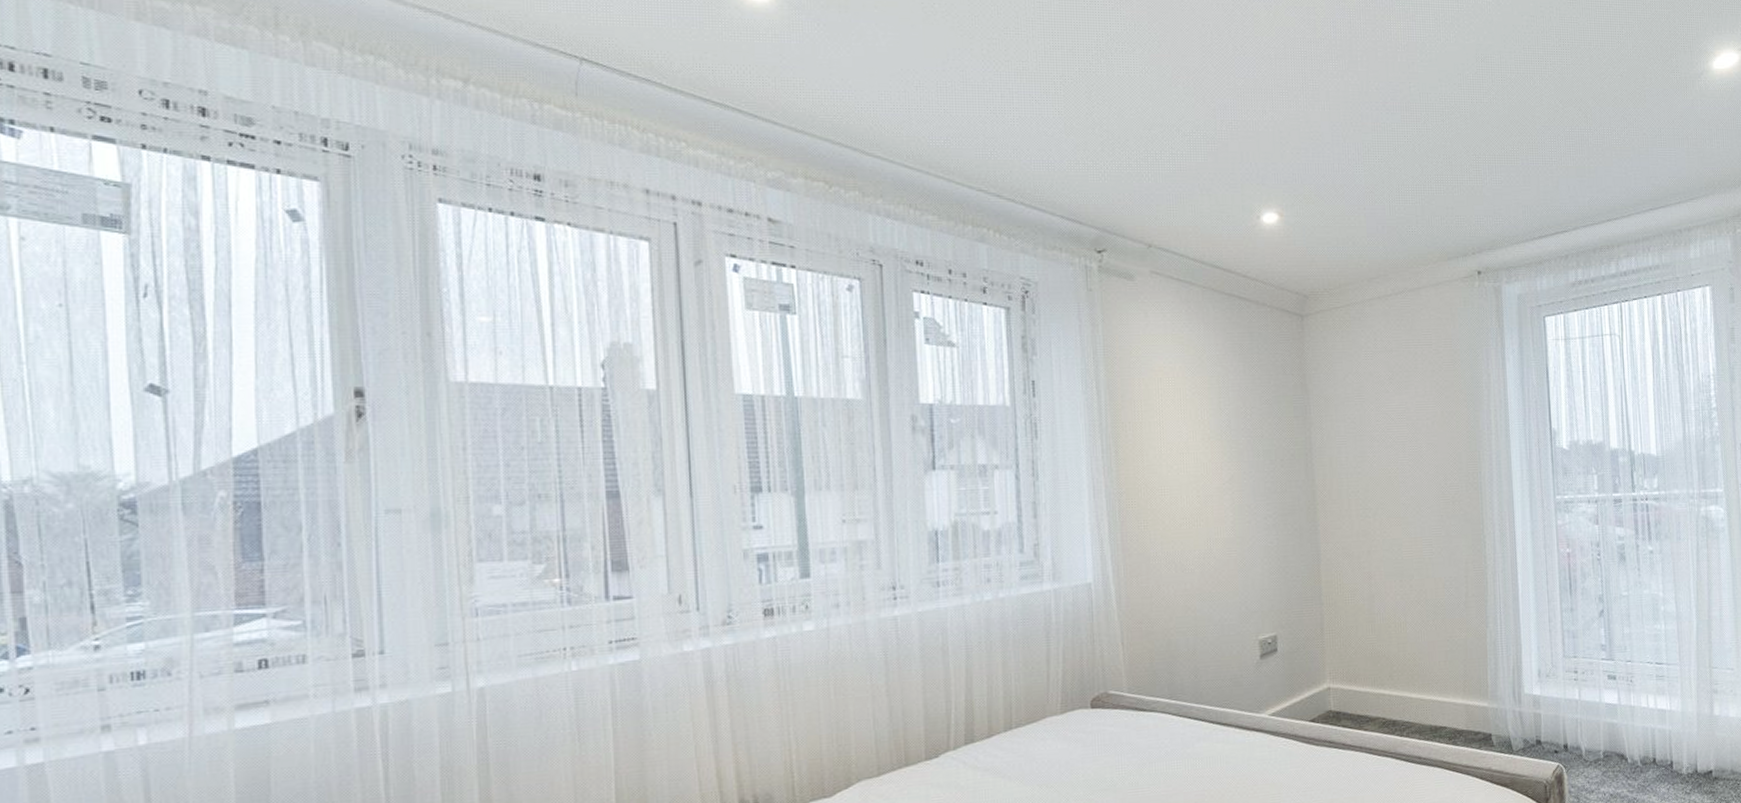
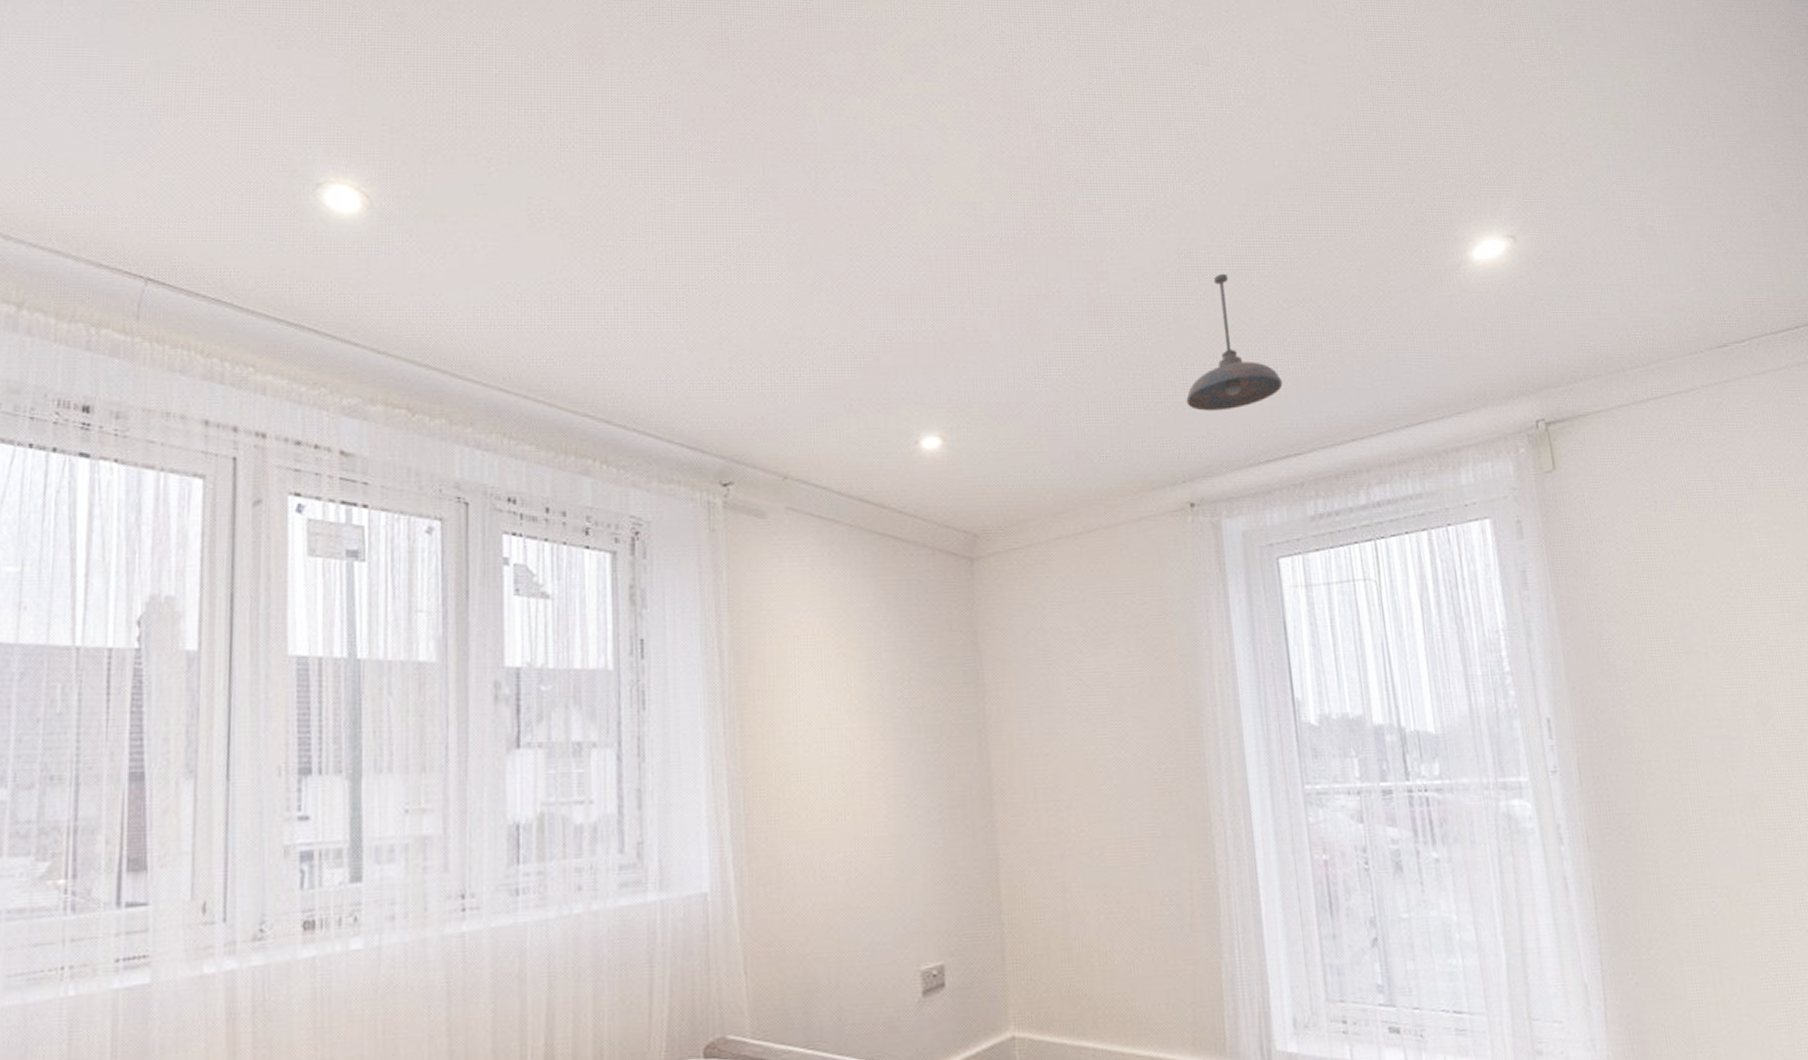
pendant light: none [1478,76,1556,194] -> present [1186,273,1283,411]

